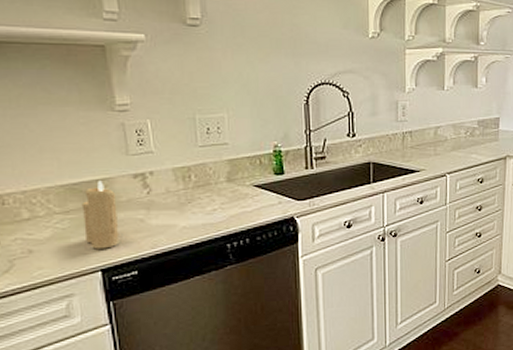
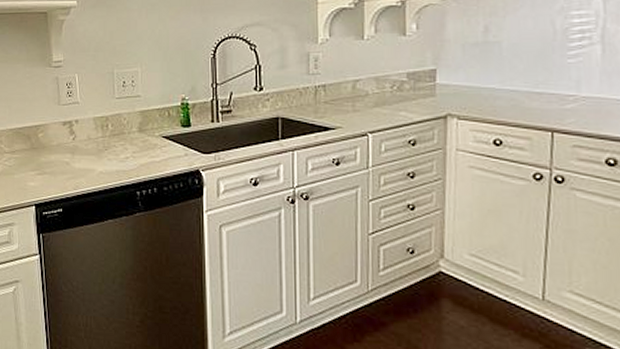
candle: present [81,181,120,249] -> none [24,126,50,186]

